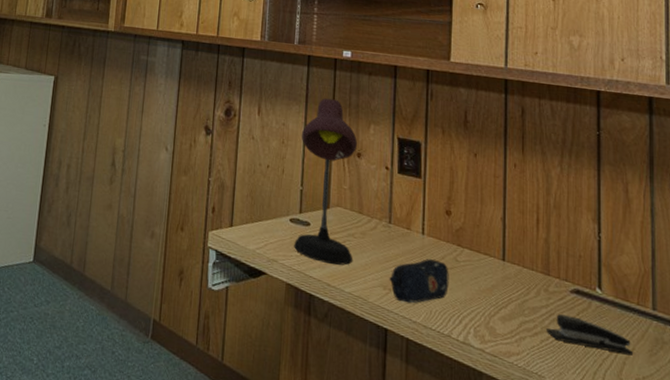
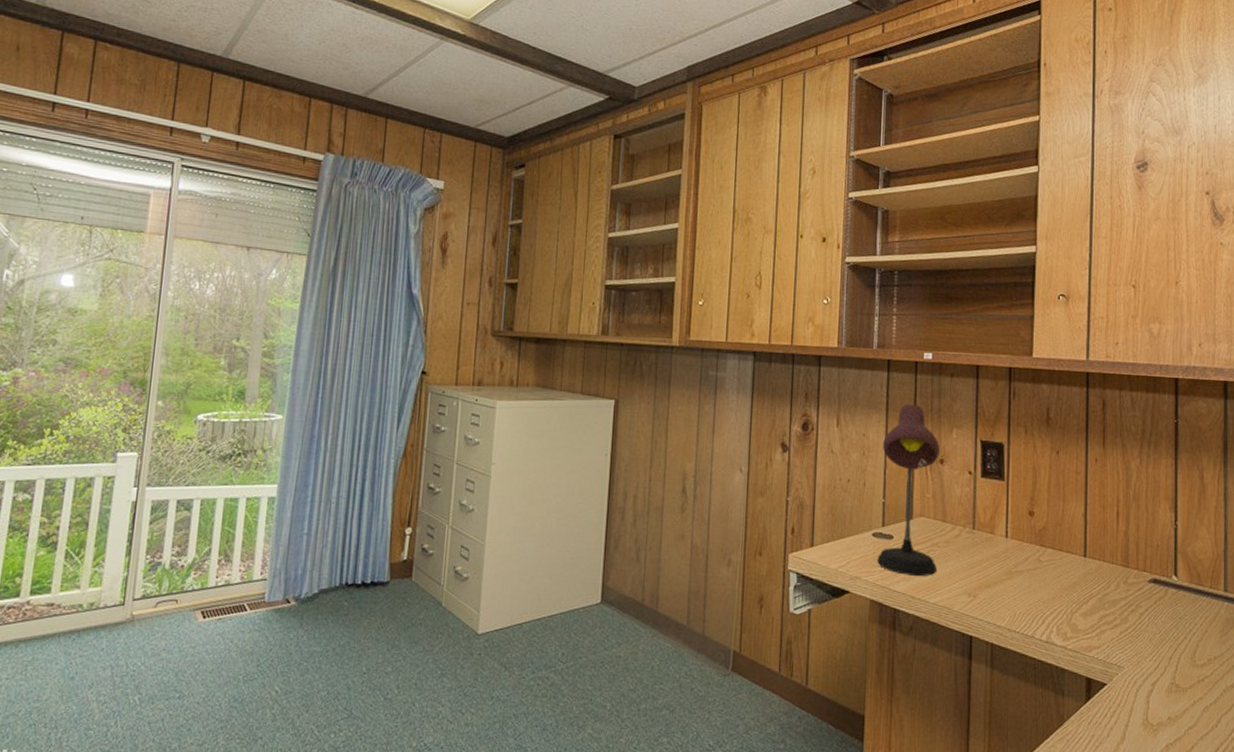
pencil case: present [389,259,449,304] -> none [973,562,1033,608]
stapler: present [547,314,634,356] -> none [1126,605,1206,638]

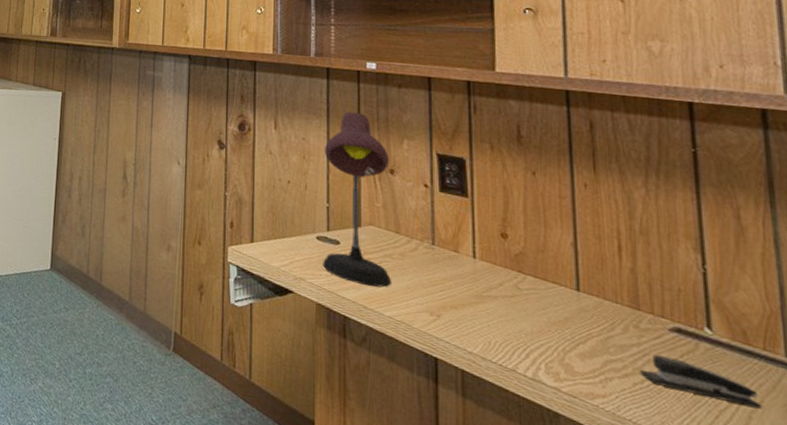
stapler: none [1126,605,1206,638] -> present [640,354,763,410]

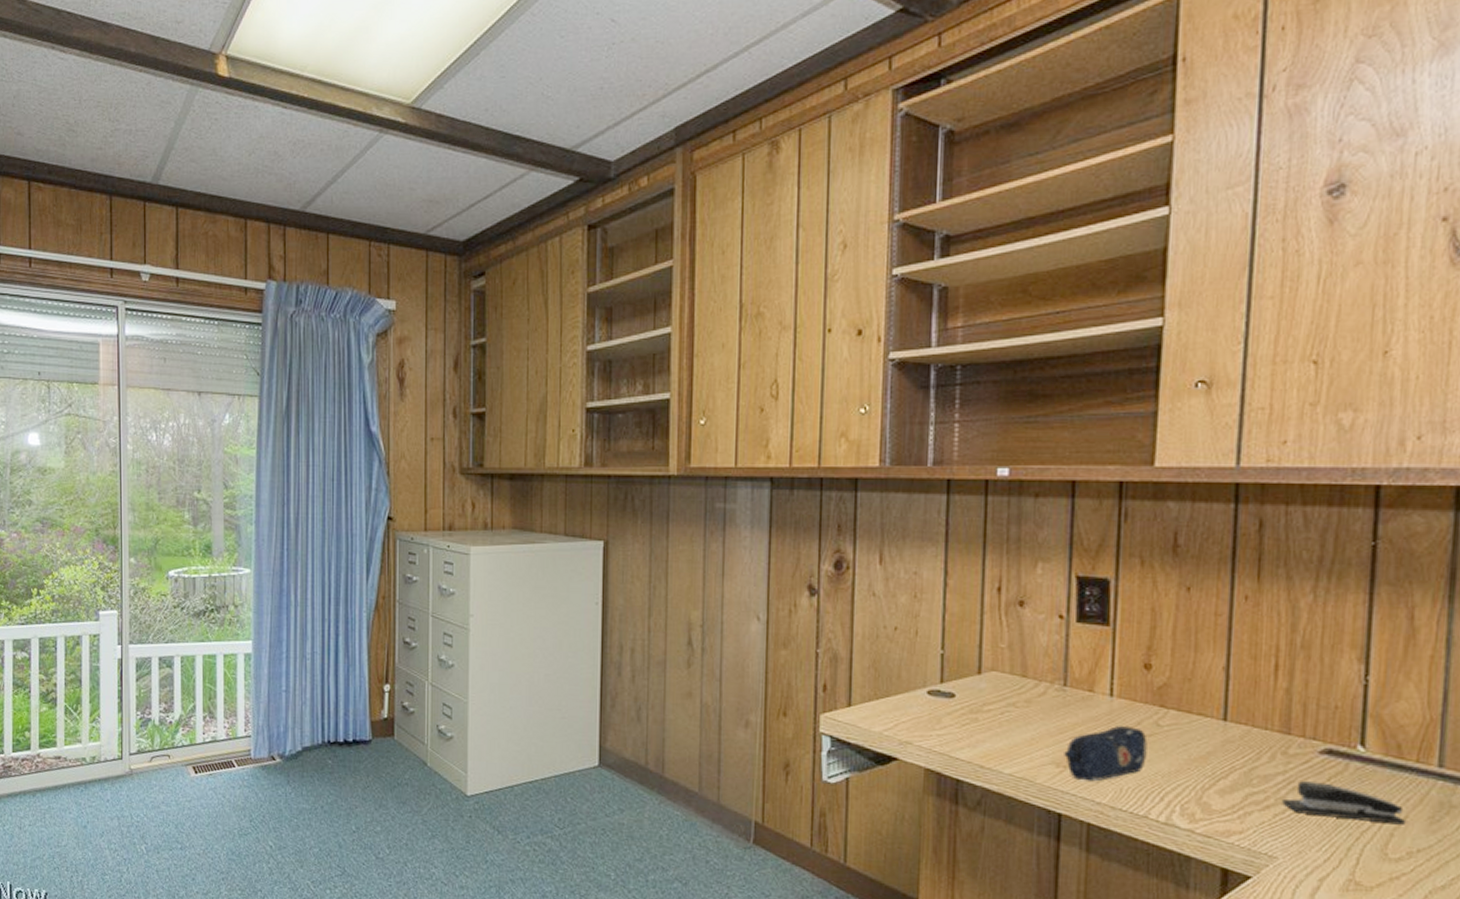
desk lamp: present [323,112,392,288] -> none [934,534,1020,743]
pencil case: none [436,284,510,332] -> present [1064,726,1148,782]

